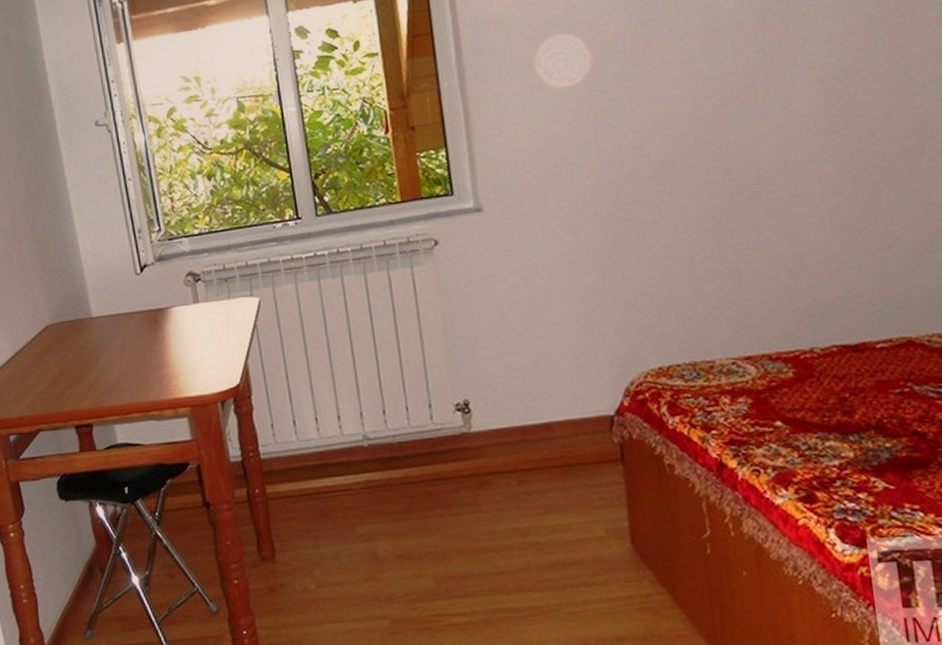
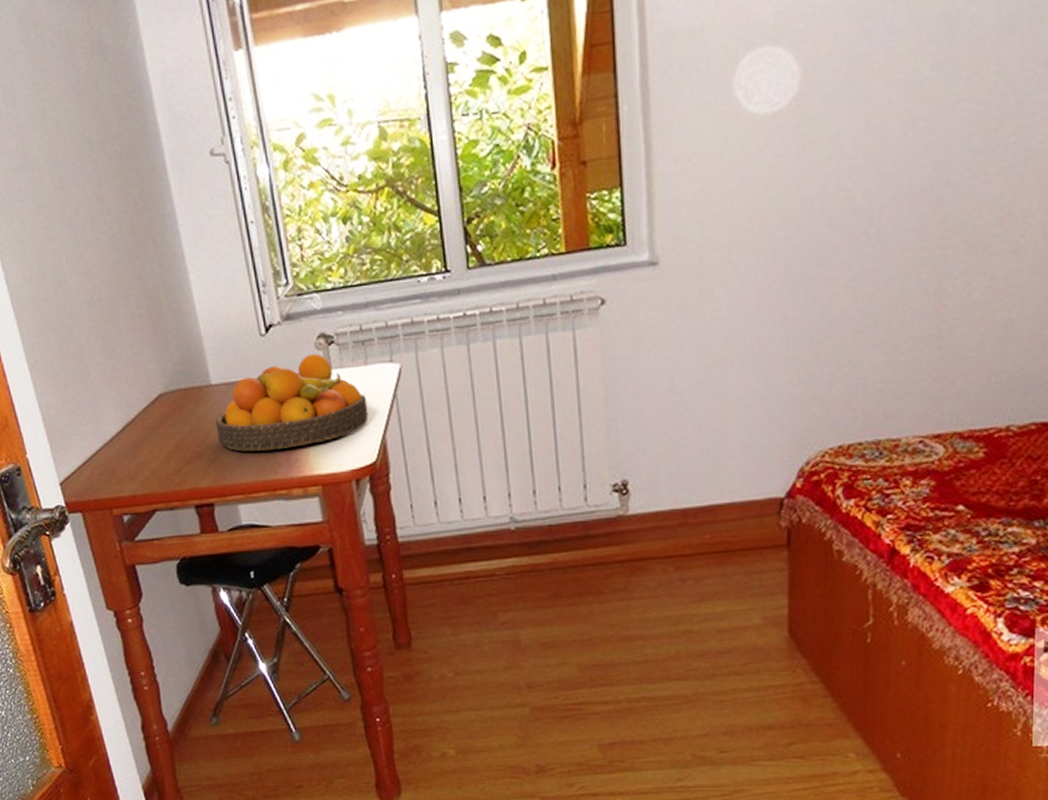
fruit bowl: none [95,289,232,377] -> present [215,353,368,452]

